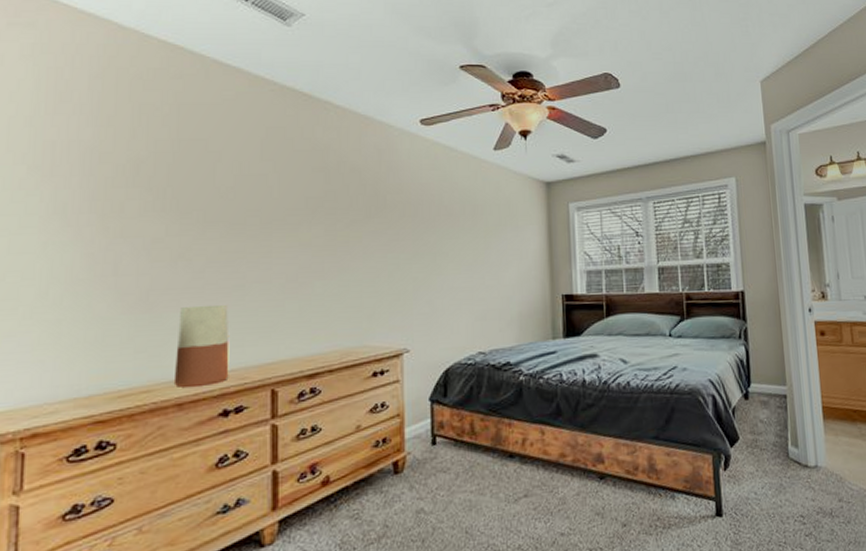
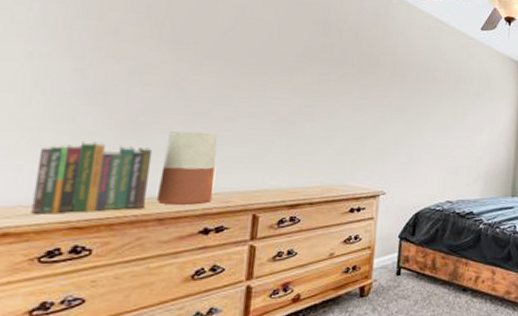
books: none [56,327,166,411] -> present [31,141,153,214]

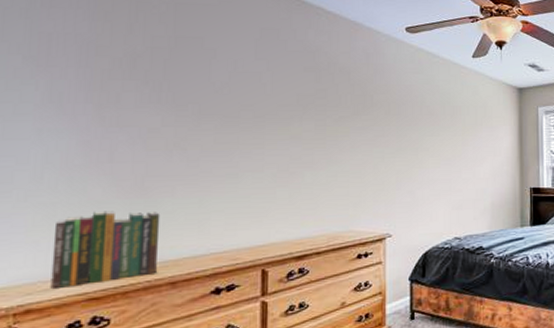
vase: present [156,131,218,205] -> none [167,192,222,267]

